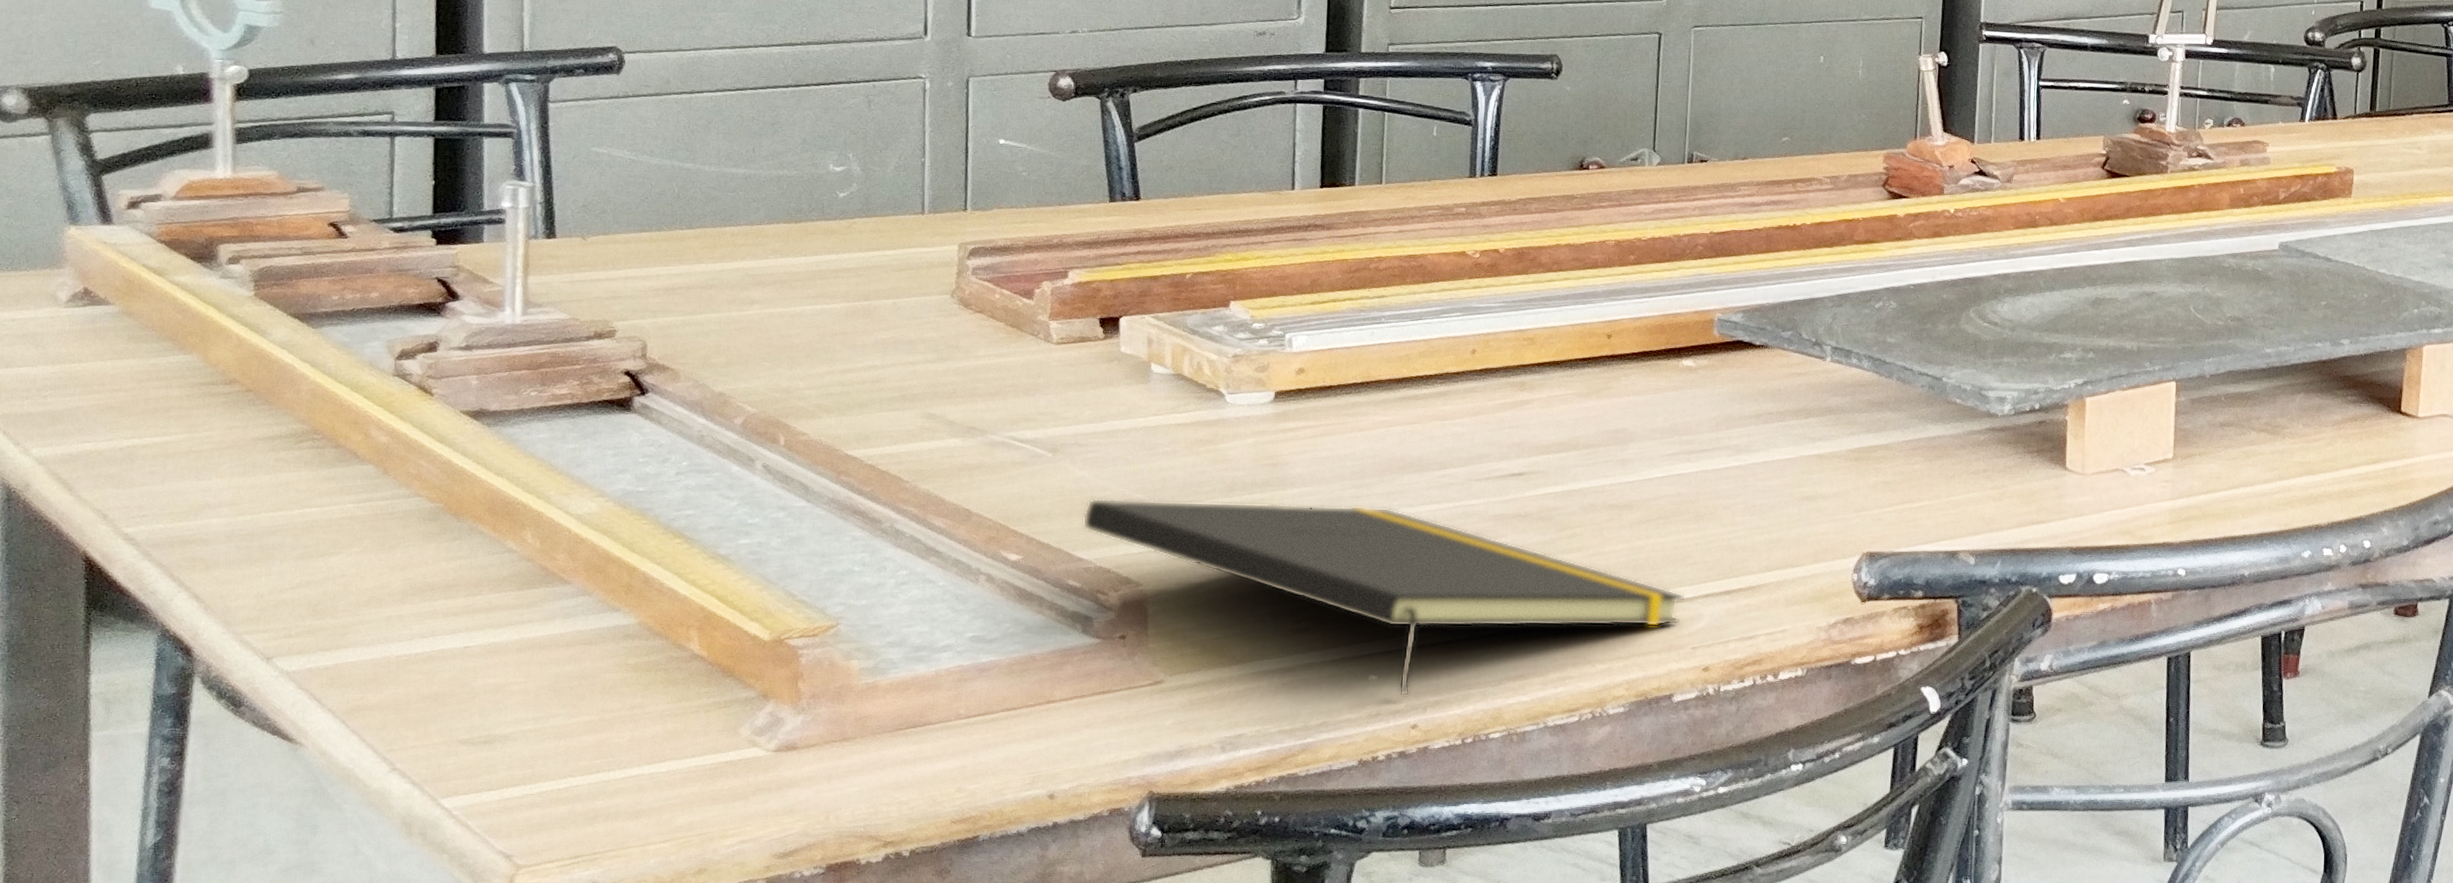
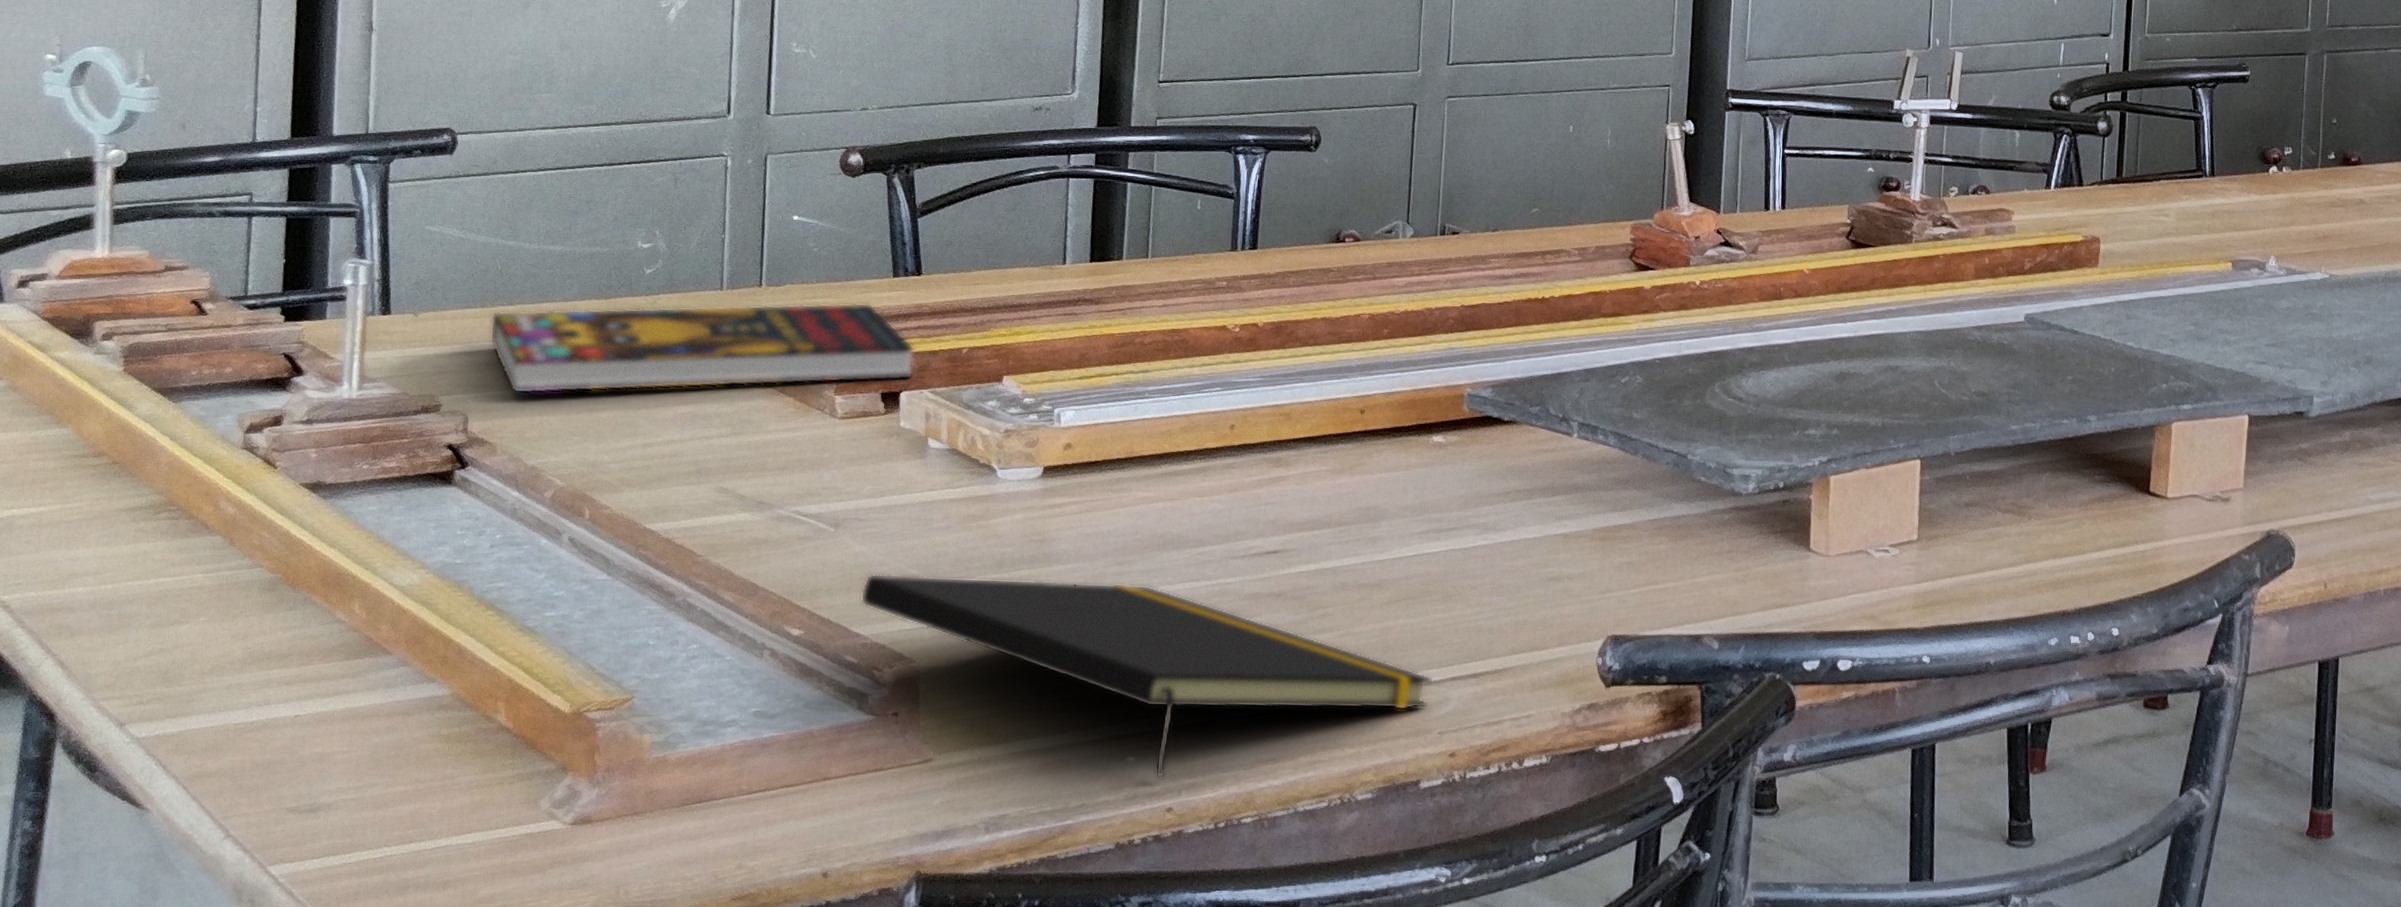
book: none [668,227,1135,320] -> present [489,302,915,394]

